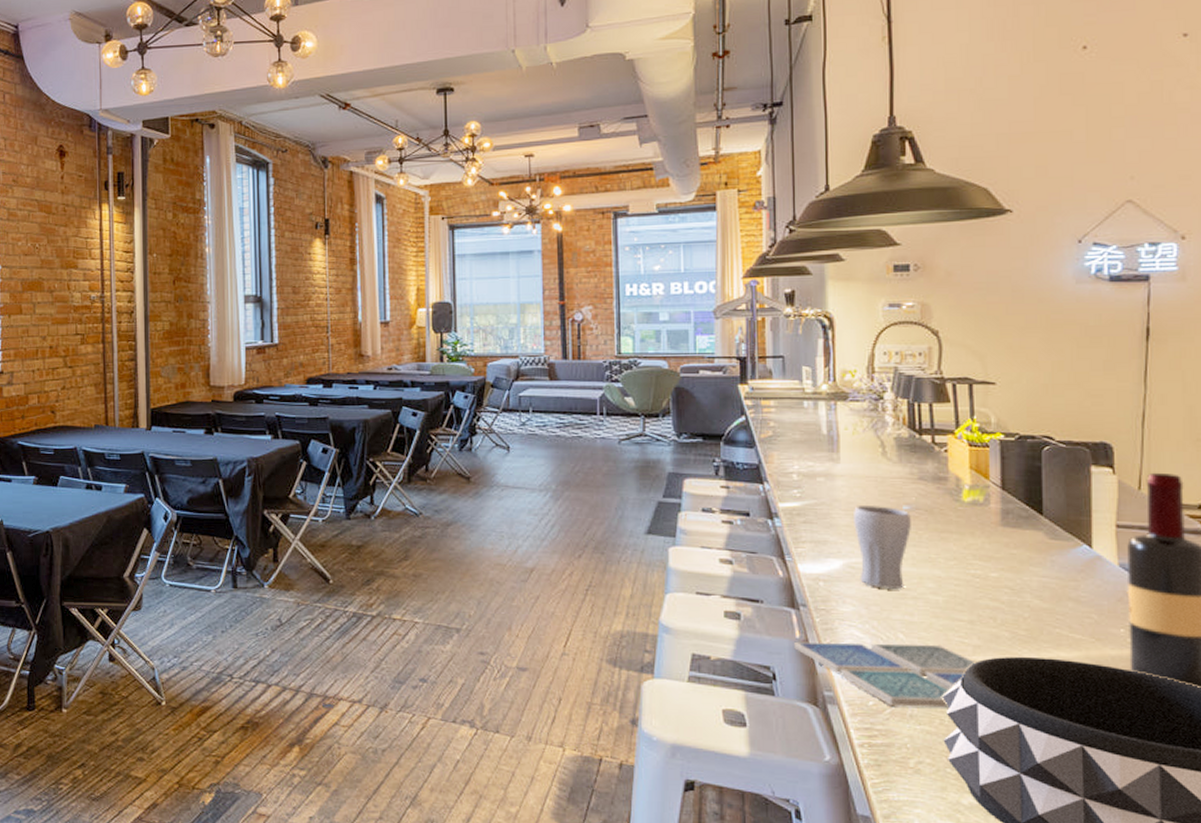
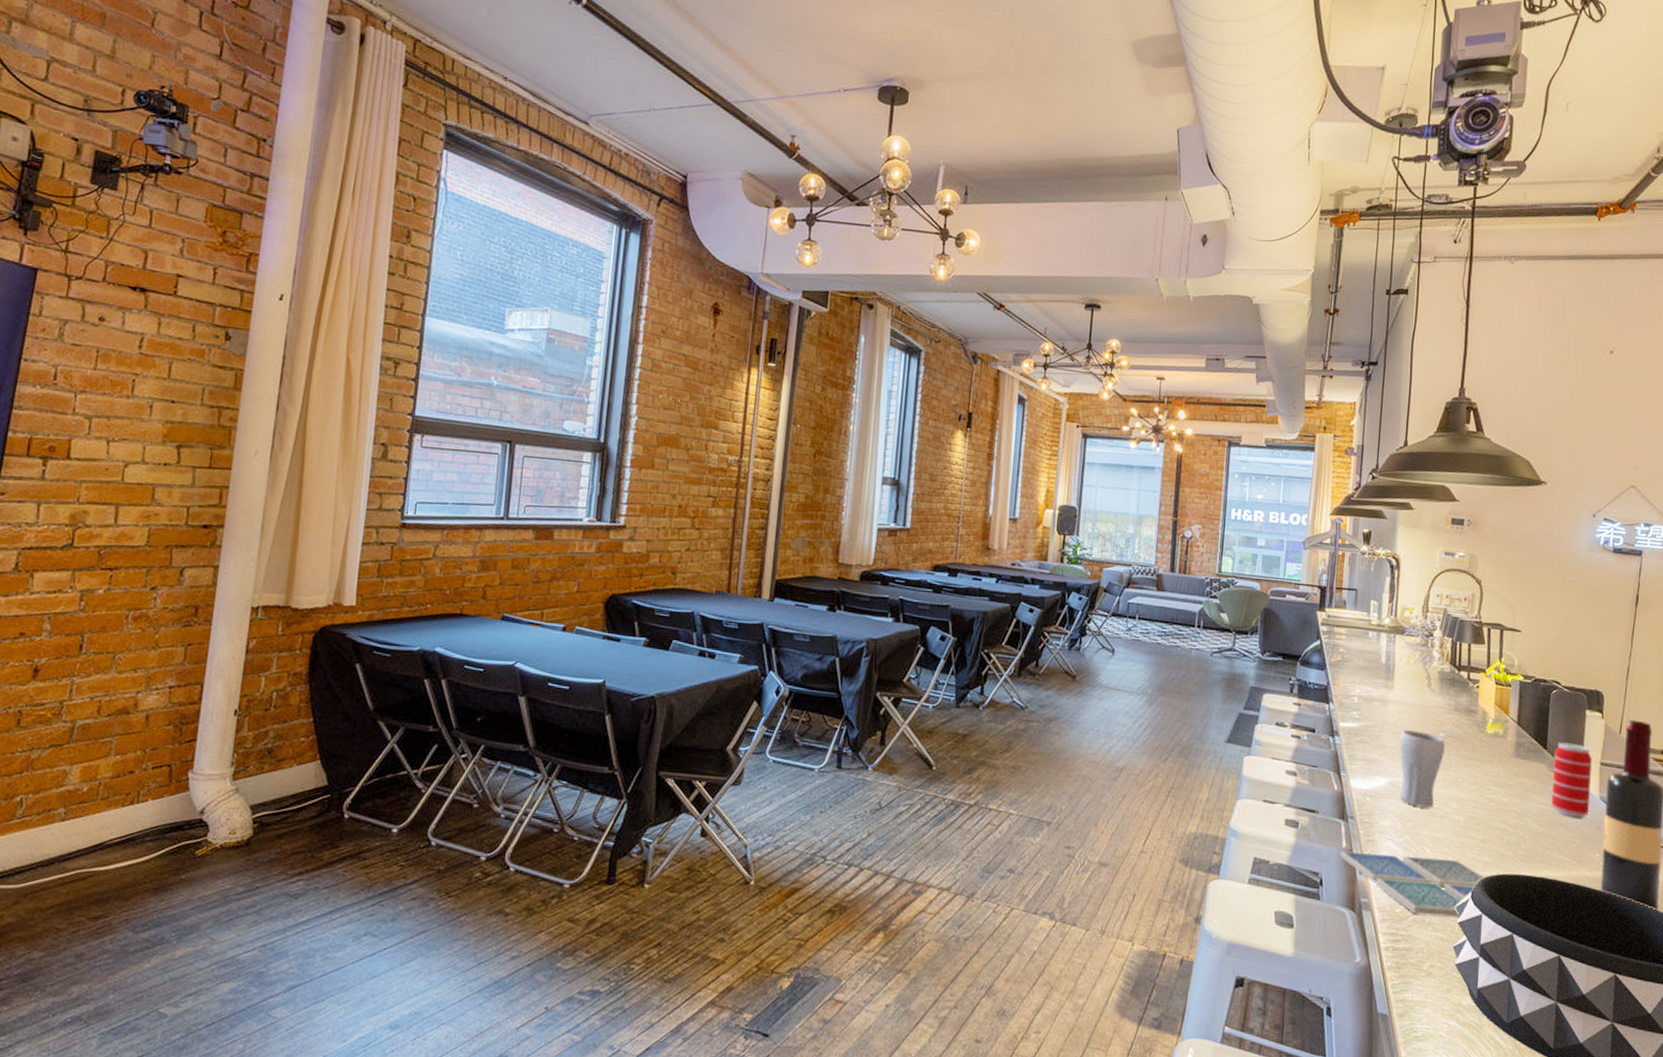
beverage can: none [1052,505,1107,590] -> present [1551,742,1592,818]

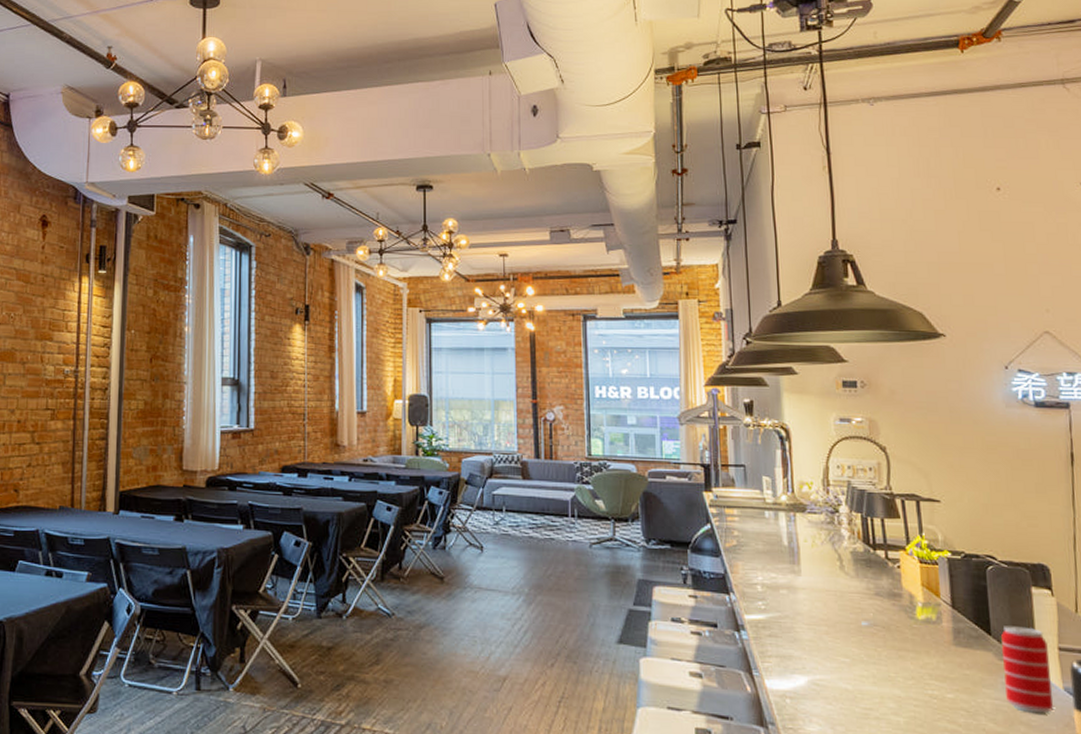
drinking glass: present [1399,730,1445,808] -> none [816,620,871,708]

